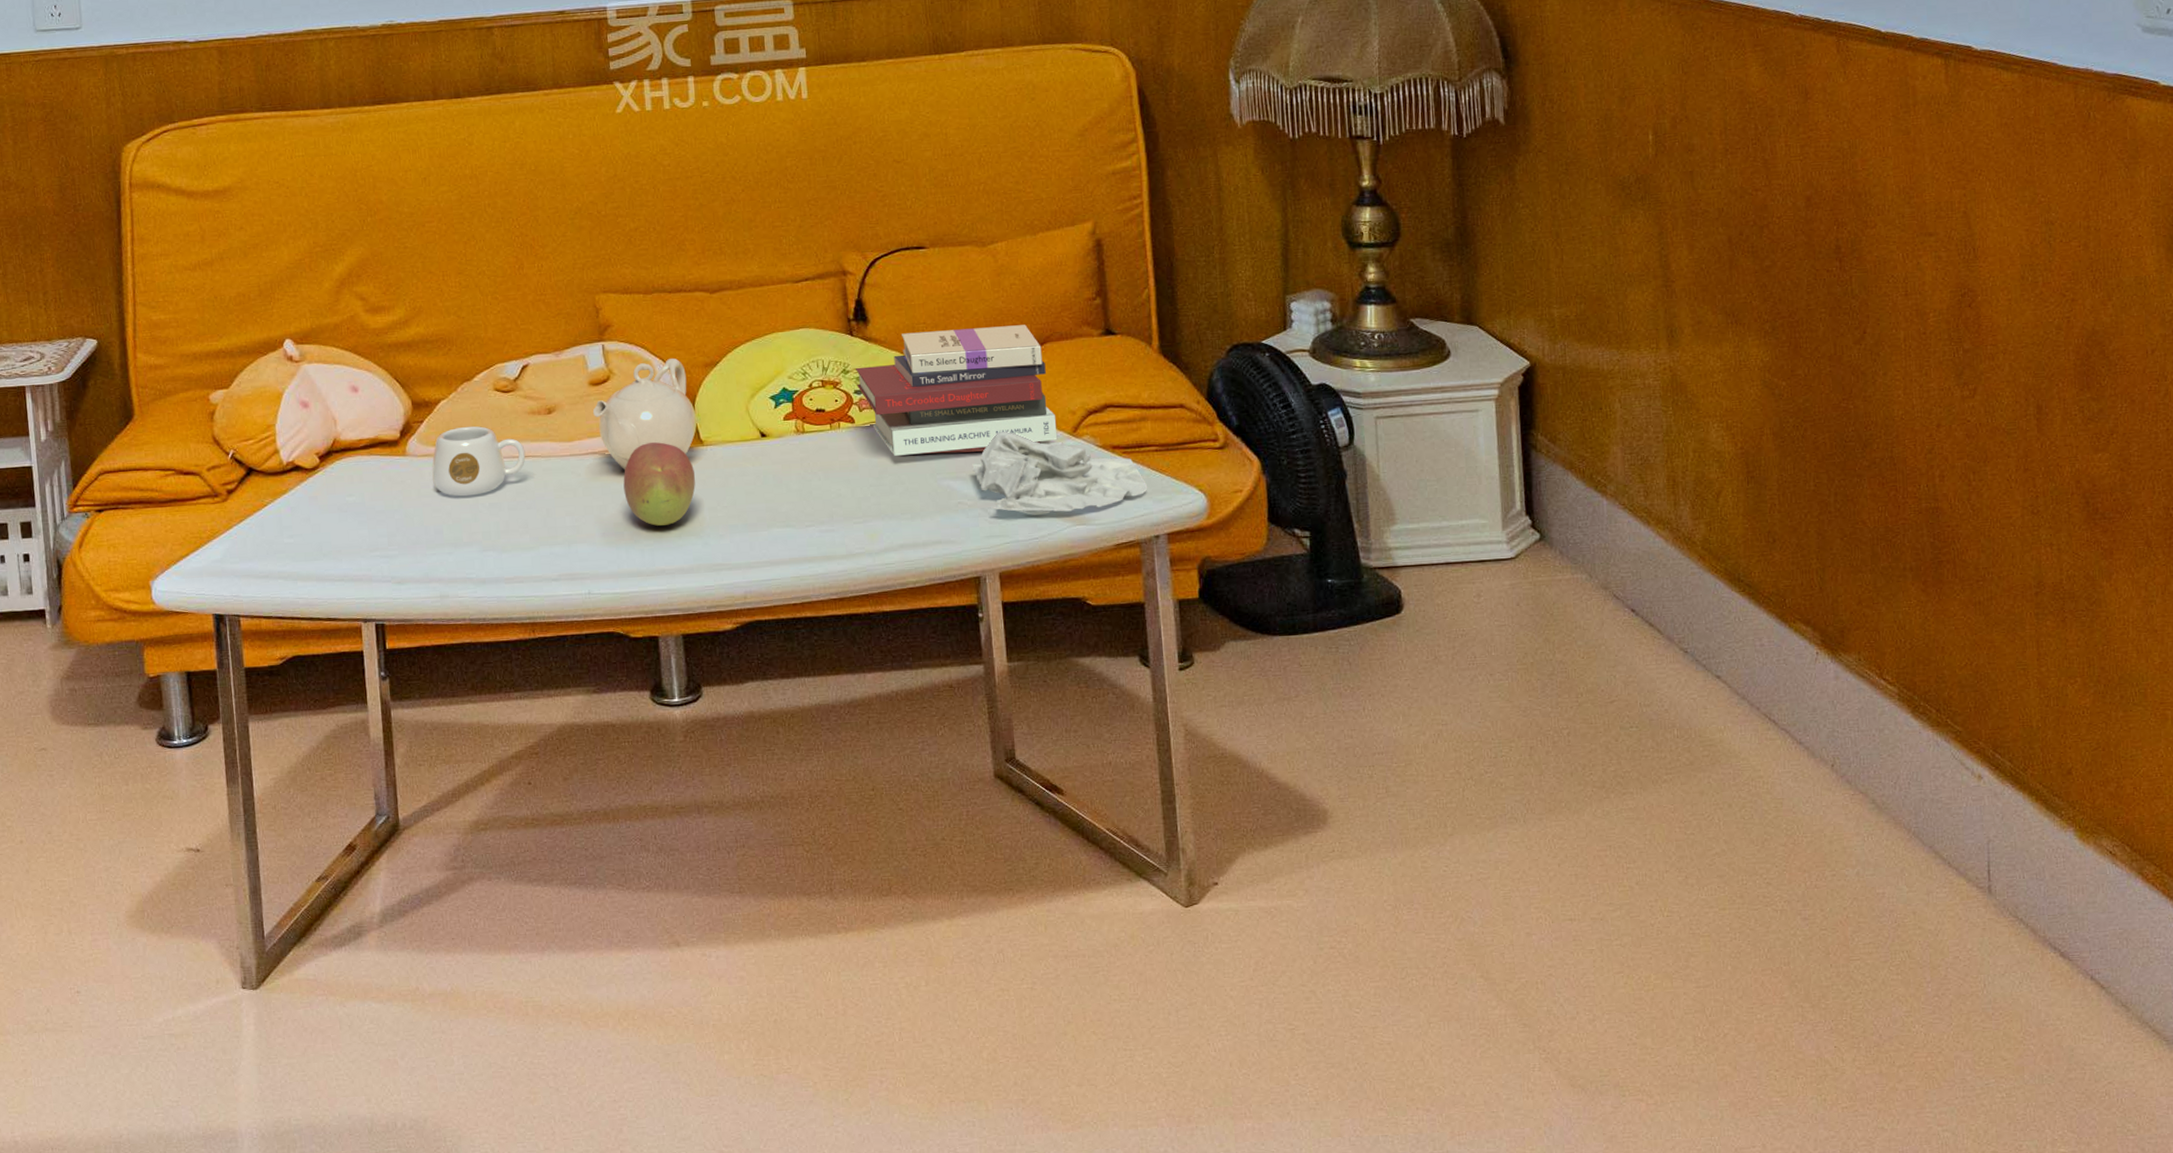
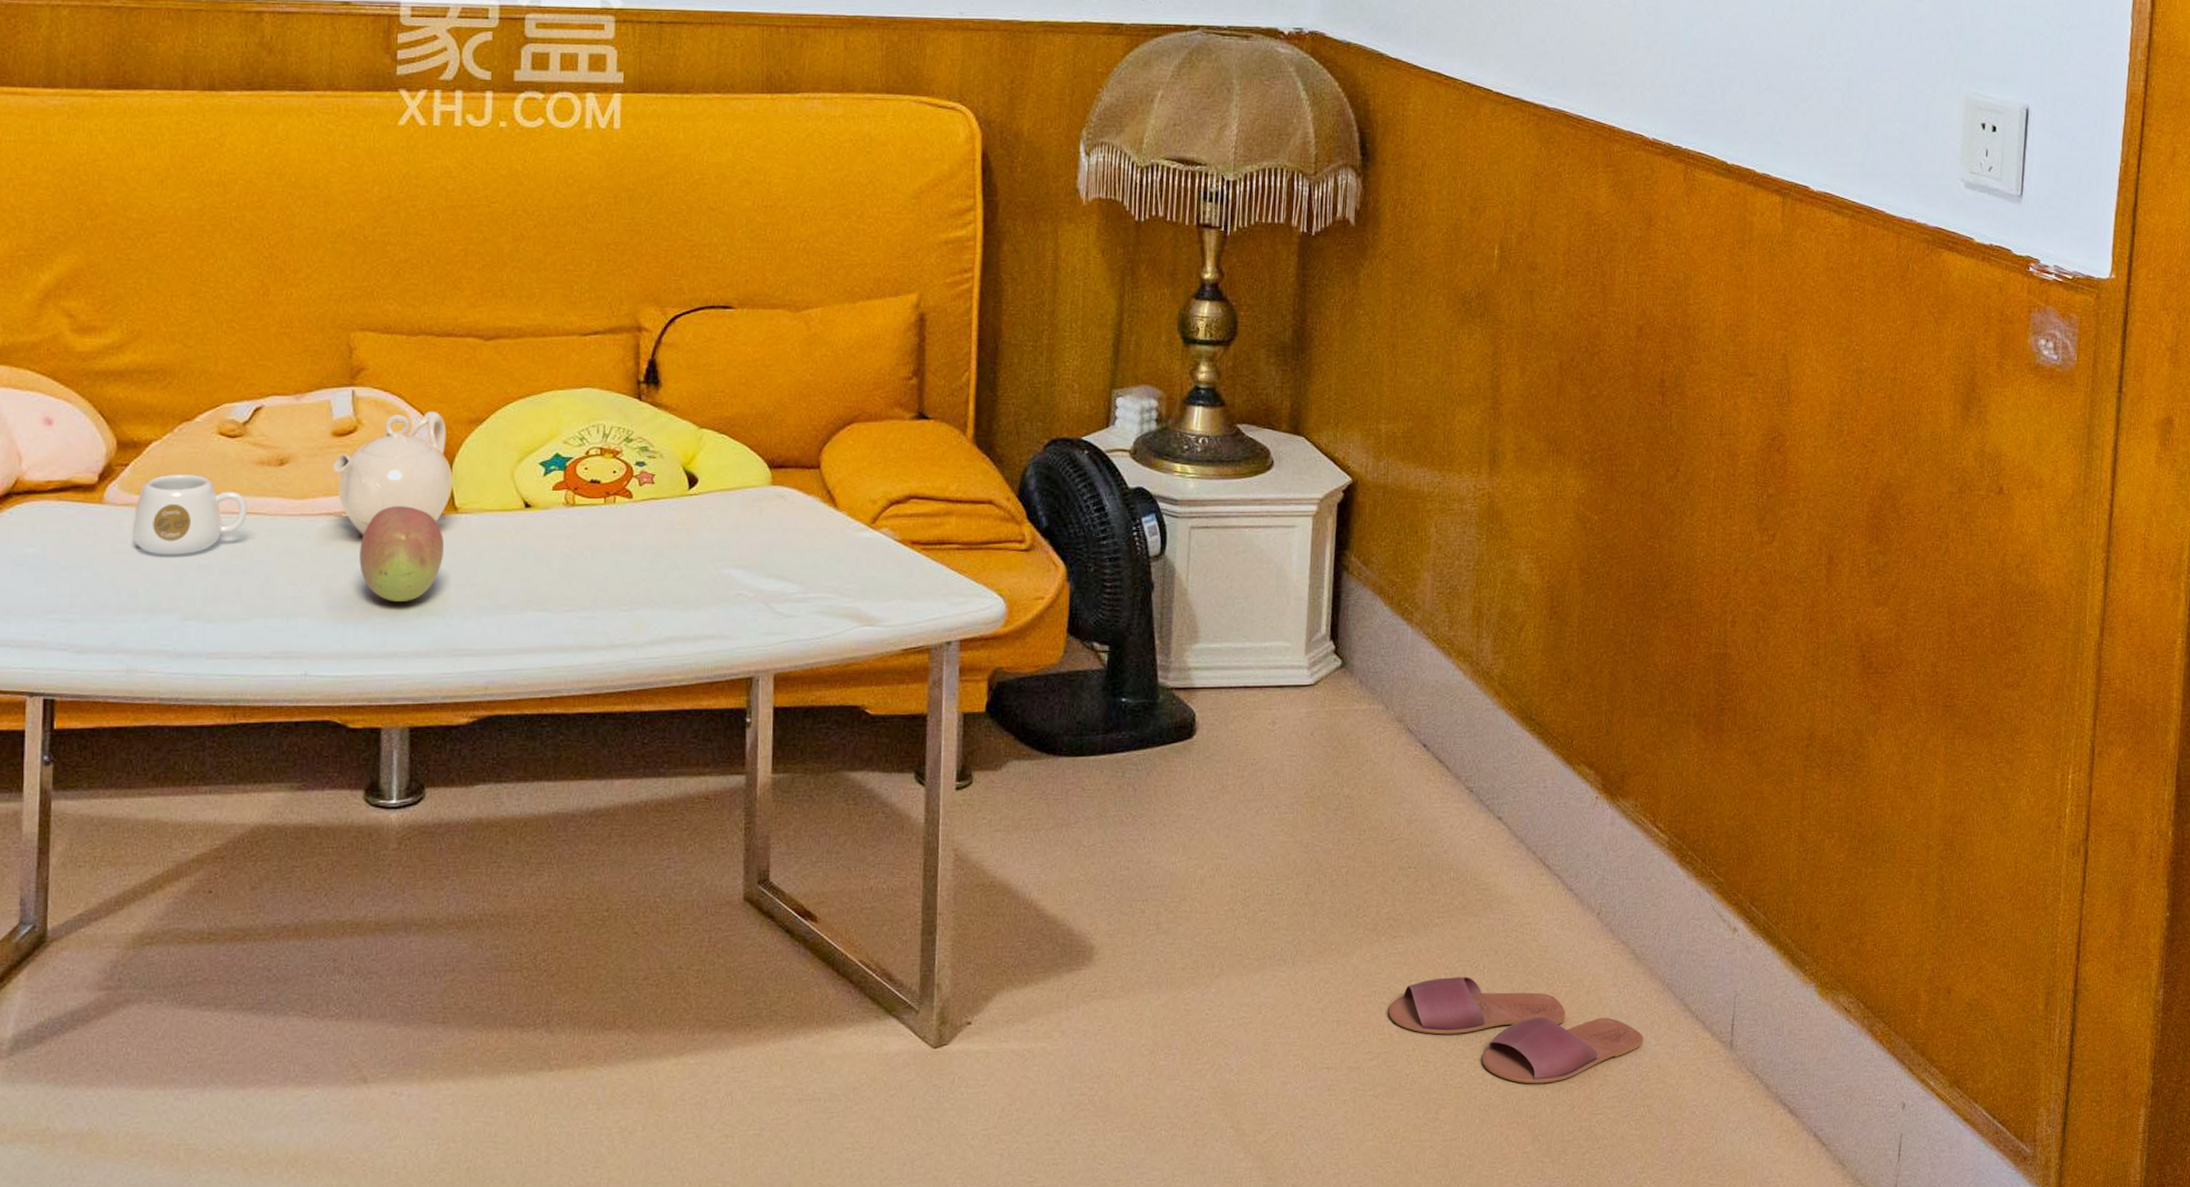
books: present [856,325,1058,456] -> none [640,401,855,540]
tissue: present [972,431,1148,515] -> none [757,517,945,612]
slippers: none [1626,830,1895,932] -> present [1388,977,1644,1084]

